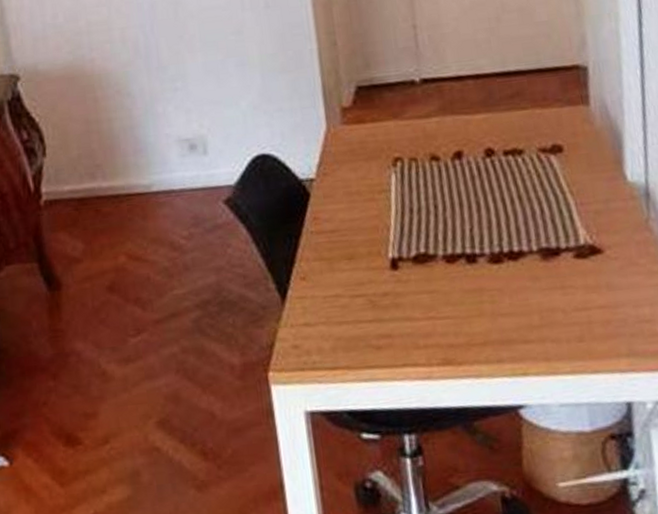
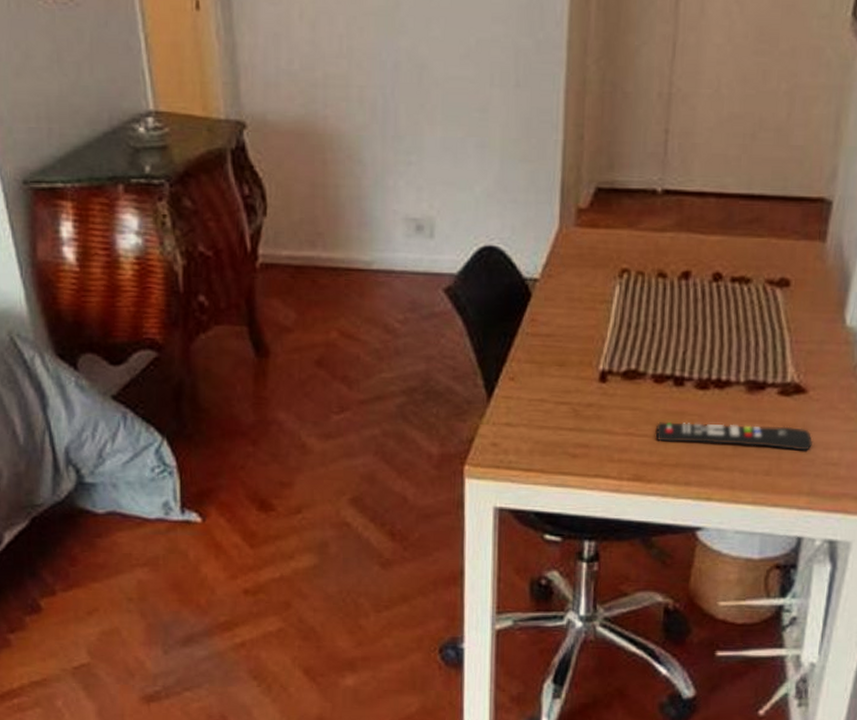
remote control: none [457,288,622,322] -> present [656,421,814,451]

